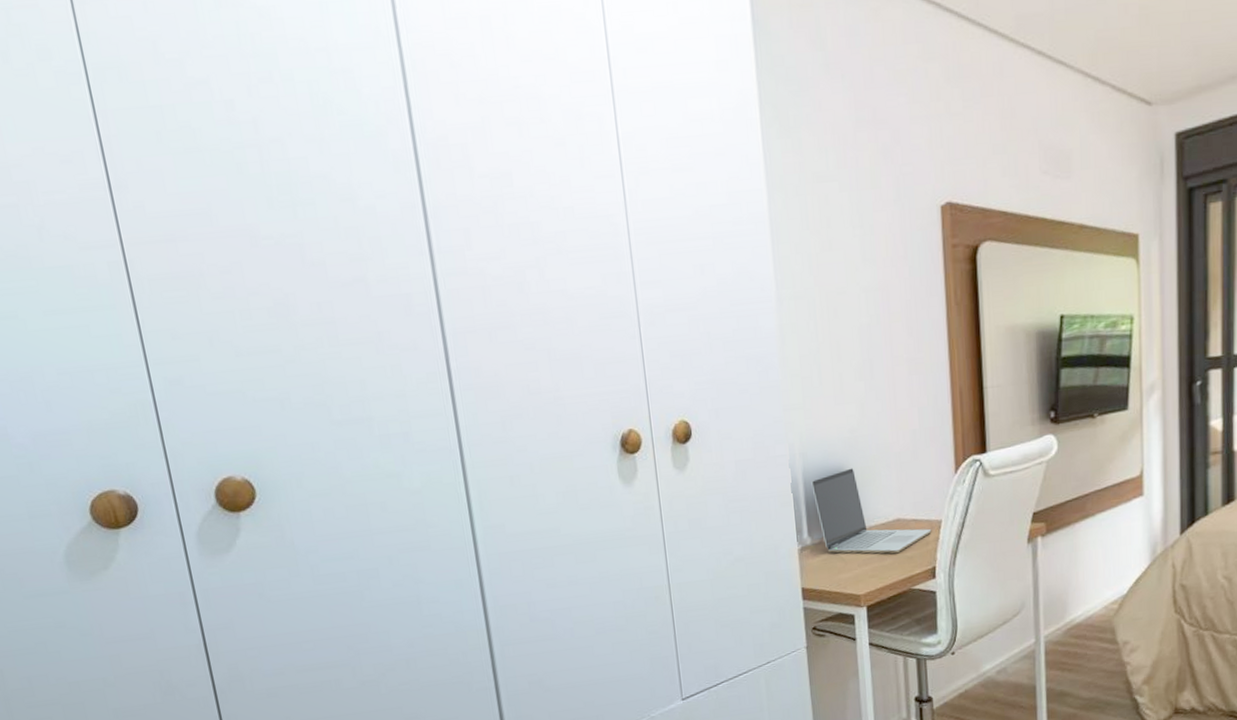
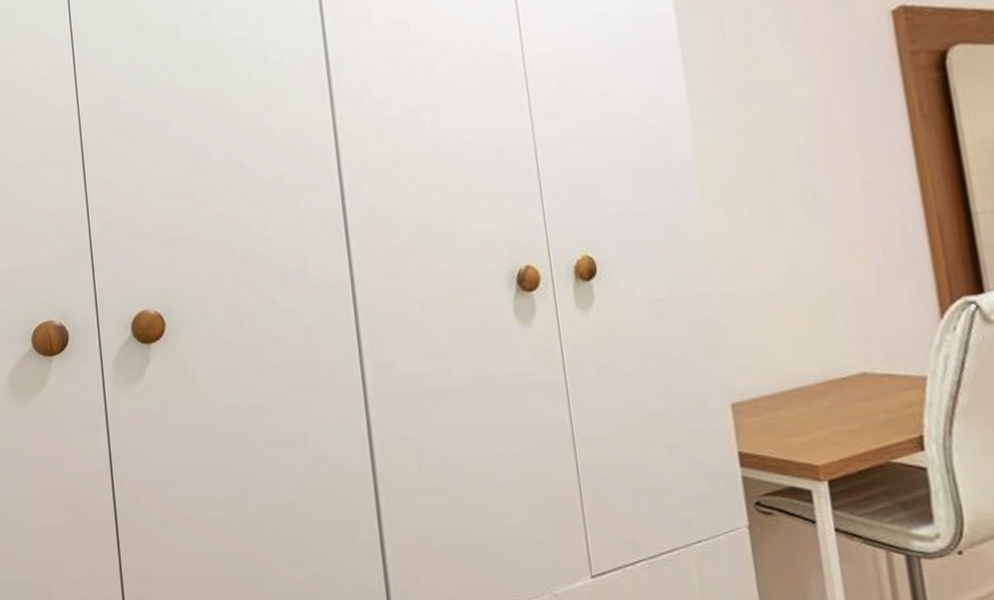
laptop: present [811,468,932,554] -> none [744,309,914,417]

